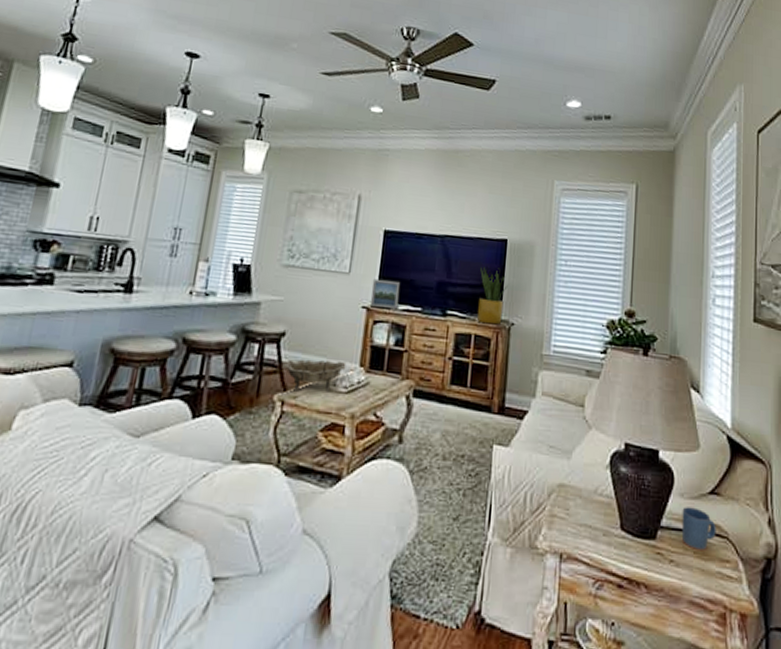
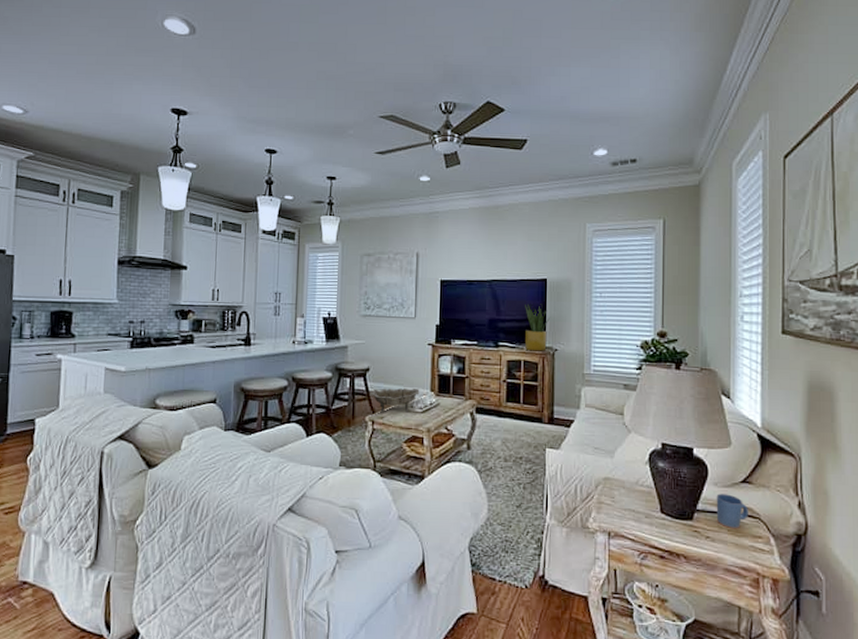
picture frame: present [369,278,401,310] -> none [434,320,458,345]

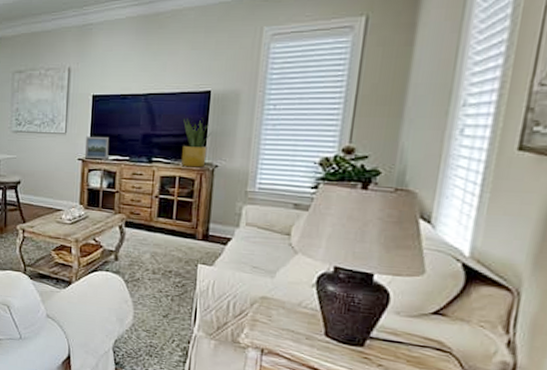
decorative bowl: present [369,388,420,413] -> none [20,200,69,224]
picture frame: none [434,320,458,345] -> present [84,136,110,160]
mug: present [716,494,748,529] -> none [393,323,438,361]

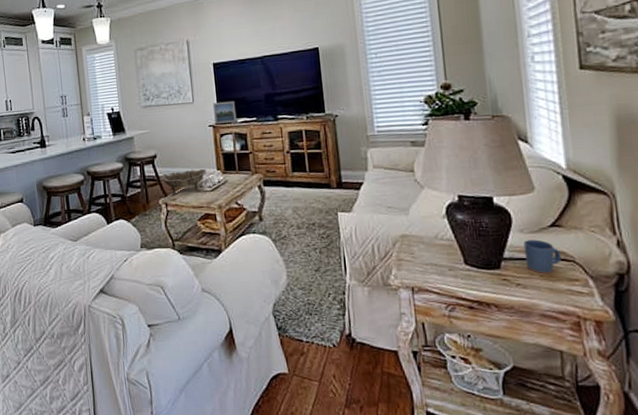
decorative bowl: none [20,200,69,224] -> present [159,169,207,195]
planter: present [181,117,212,168] -> none [299,72,327,120]
mug: none [393,323,438,361] -> present [523,239,562,275]

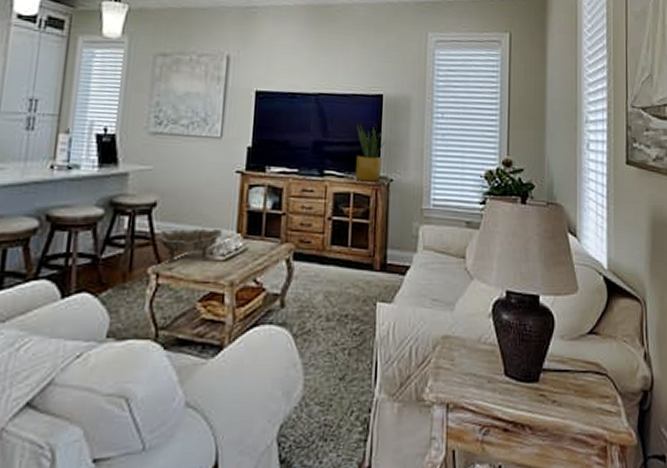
picture frame: present [212,100,237,125] -> none [244,141,276,173]
planter: none [299,72,327,120] -> present [355,123,385,182]
mug: present [523,239,562,275] -> none [563,348,596,390]

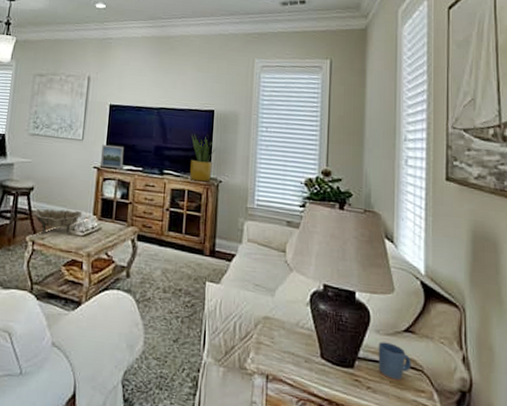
picture frame: none [244,141,276,173] -> present [99,144,125,170]
mug: none [563,348,596,390] -> present [378,341,411,381]

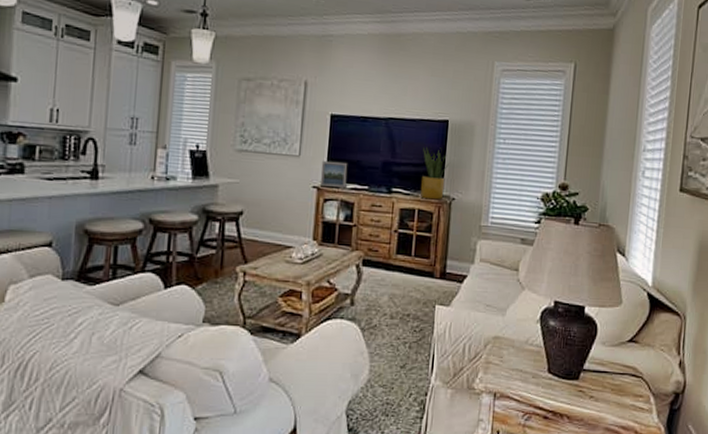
decorative bowl: present [32,208,82,235] -> none [242,235,301,264]
mug: present [378,341,411,381] -> none [601,353,633,389]

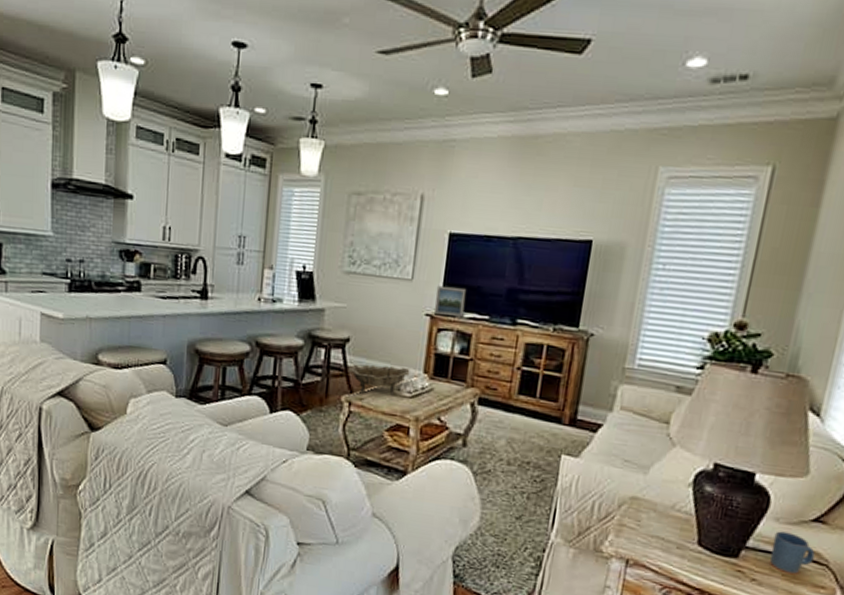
decorative bowl: none [242,235,301,264] -> present [348,364,410,396]
planter: present [420,146,449,200] -> none [551,271,589,336]
mug: none [601,353,633,389] -> present [769,531,815,575]

